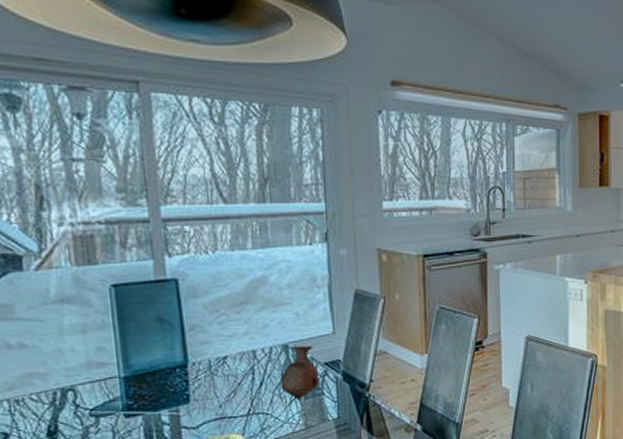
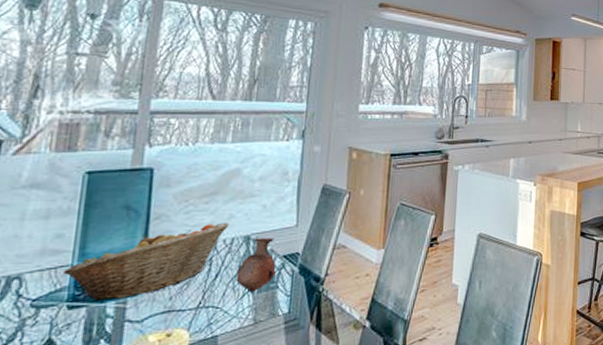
fruit basket: none [112,331,265,410] -> present [62,222,229,301]

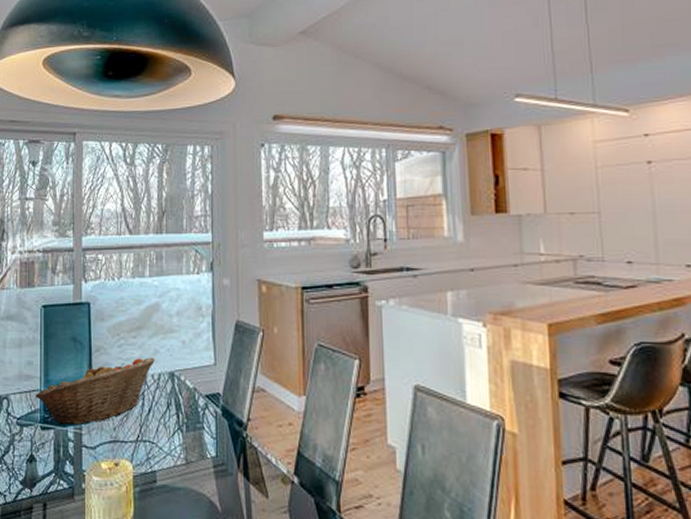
vase: present [236,238,276,292] -> none [166,375,200,431]

